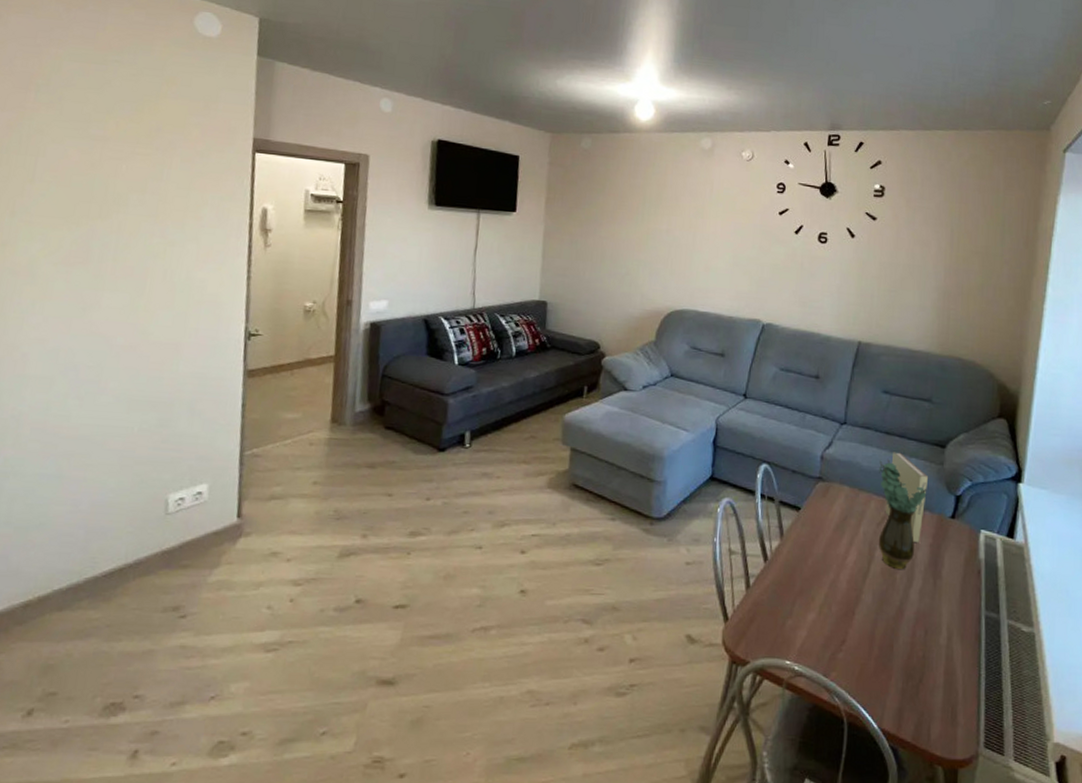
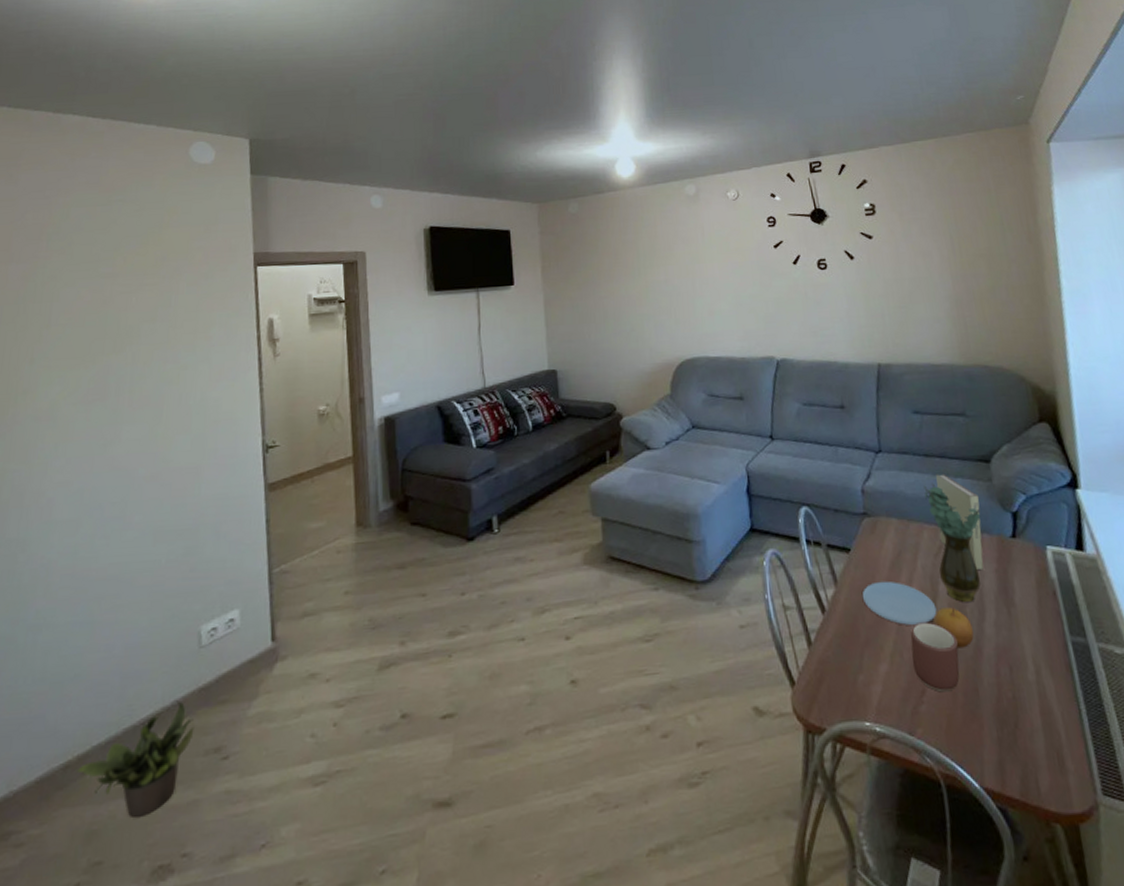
potted plant: none [34,560,155,660] -> present [74,700,194,819]
plate: none [803,540,870,584] -> present [862,581,937,626]
mug: none [839,581,883,644] -> present [910,622,960,692]
fruit: none [864,571,899,609] -> present [932,607,974,648]

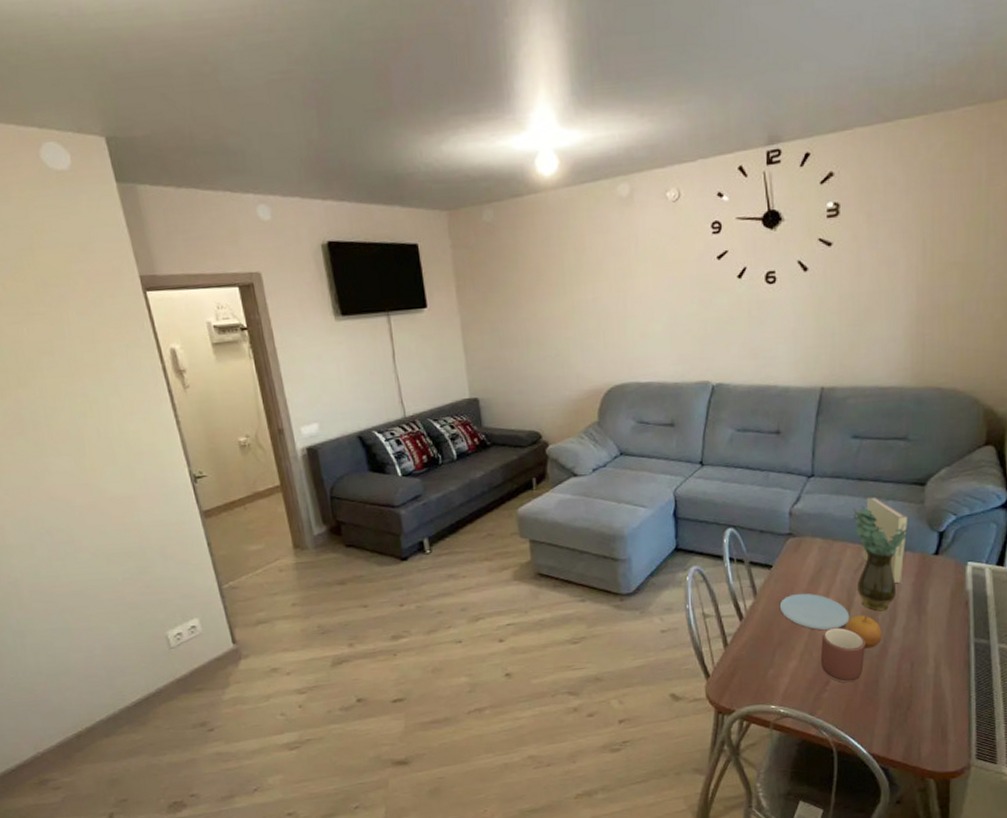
potted plant: present [74,700,194,819] -> none [86,688,180,771]

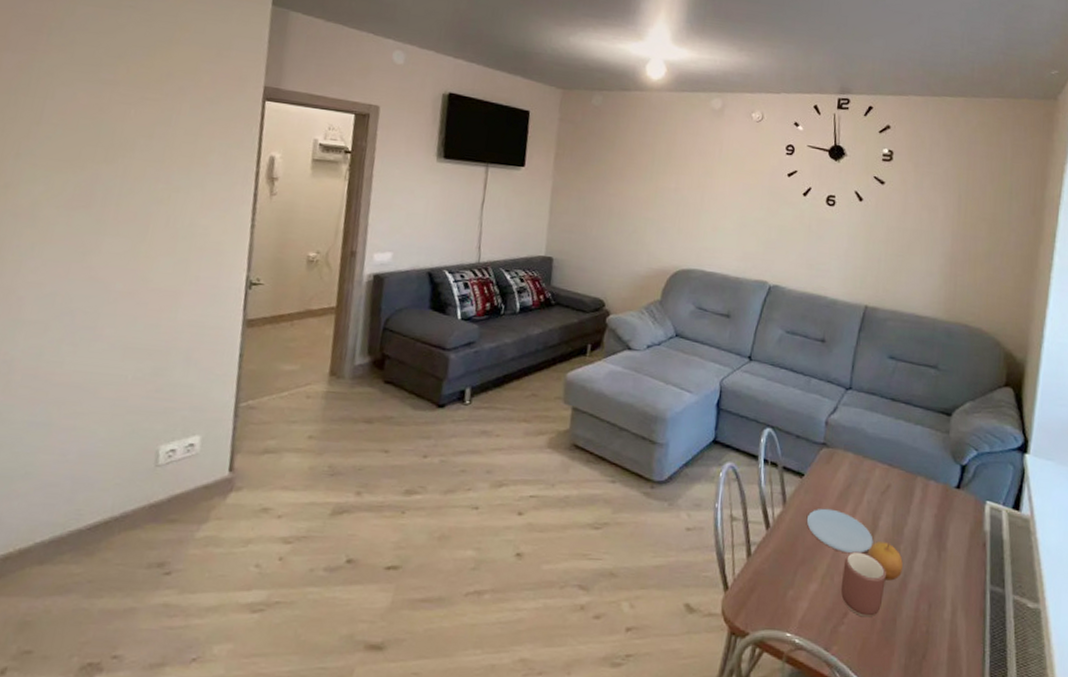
vase: present [853,505,907,611] -> none [882,426,932,541]
book: present [862,496,908,584] -> none [889,418,934,514]

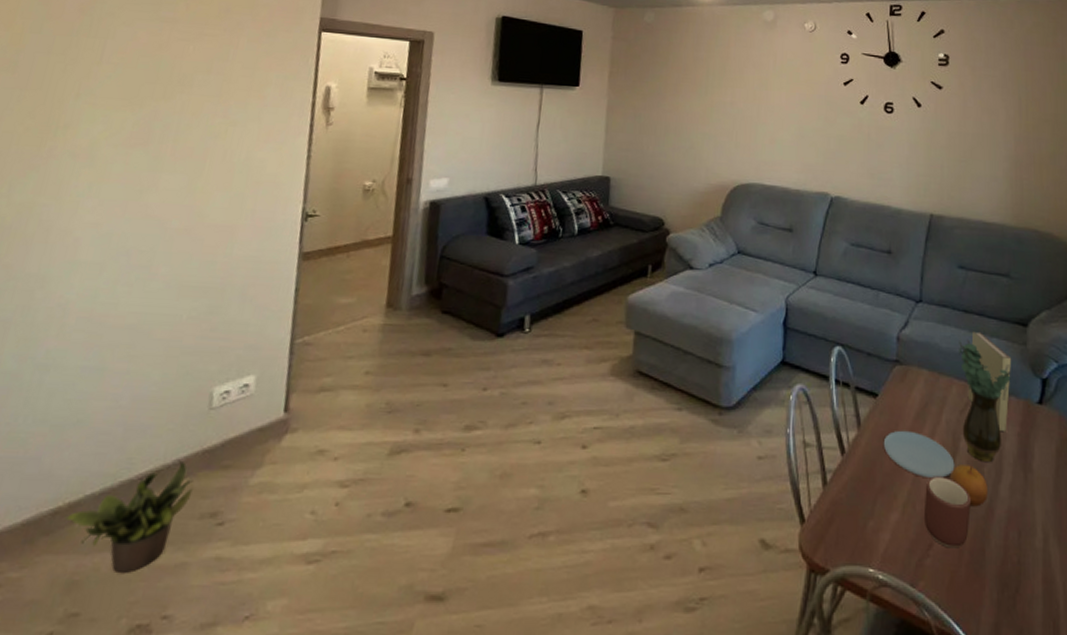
potted plant: none [14,513,141,617] -> present [63,460,193,574]
vase: none [882,426,932,541] -> present [959,340,1011,463]
book: none [889,418,934,514] -> present [967,331,1012,433]

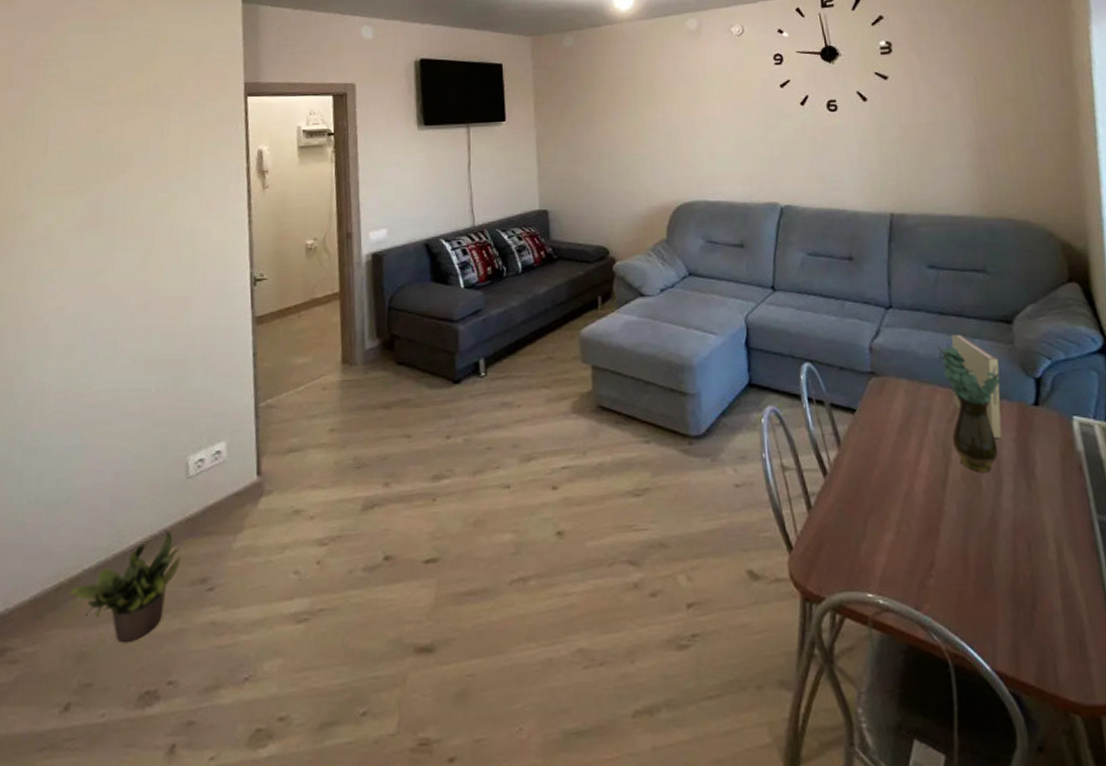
plate: present [883,430,955,479] -> none [867,445,949,495]
mug: present [925,476,971,549] -> none [919,491,973,567]
fruit: present [949,464,988,507] -> none [944,477,989,521]

